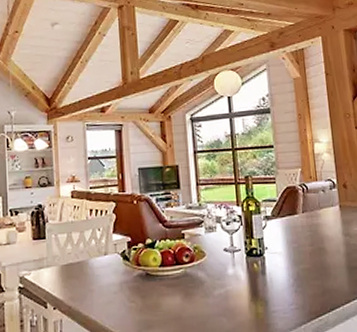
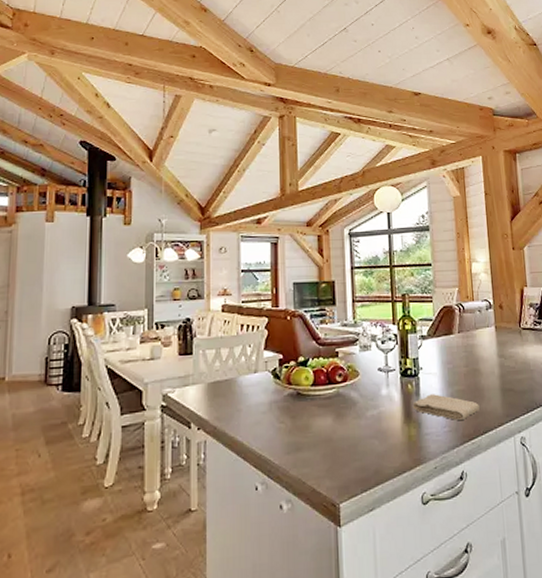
washcloth: none [258,273,326,298] -> present [412,394,480,420]

